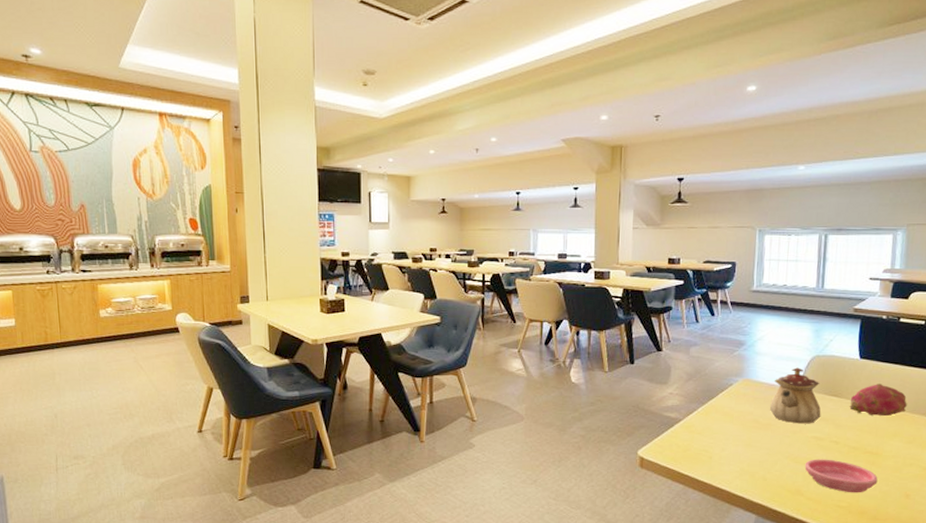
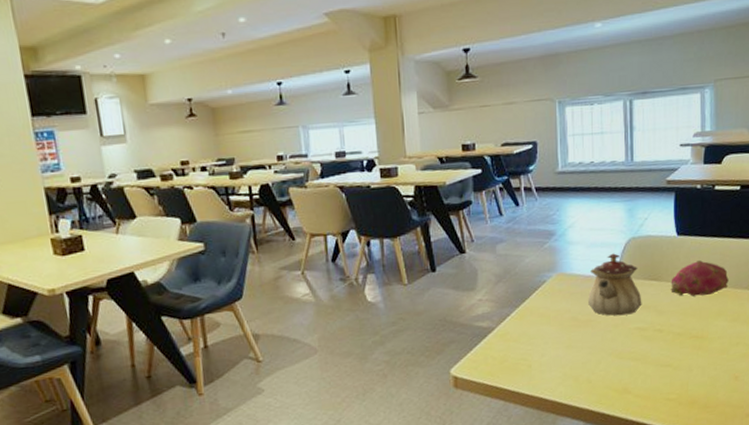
saucer: present [804,459,878,493] -> none [630,349,705,384]

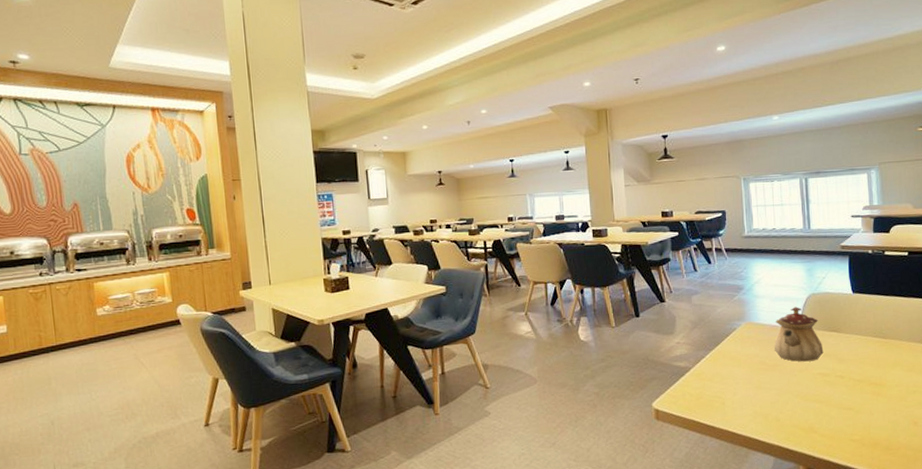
fruit: present [670,260,729,297] -> none [849,316,903,347]

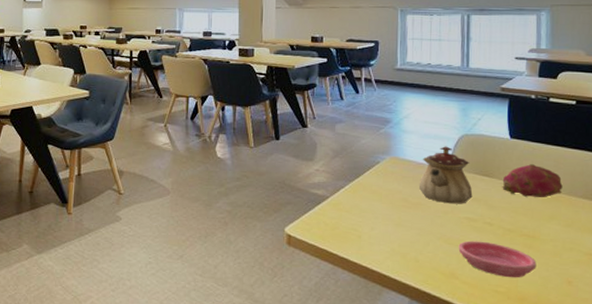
saucer: none [814,394,885,426] -> present [458,241,537,278]
fruit: none [849,316,903,347] -> present [502,164,563,197]

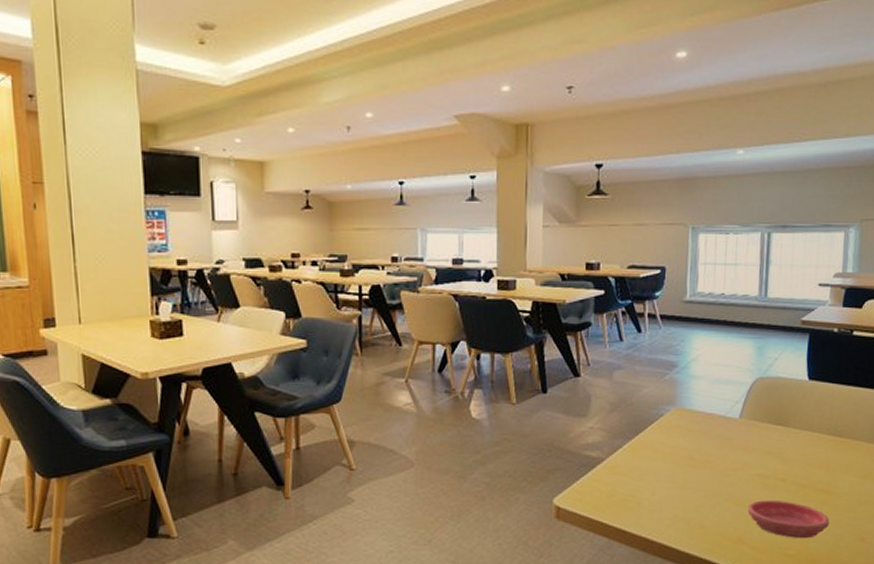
teapot: present [419,146,473,204] -> none [707,392,766,460]
fruit: present [502,164,563,197] -> none [797,409,862,447]

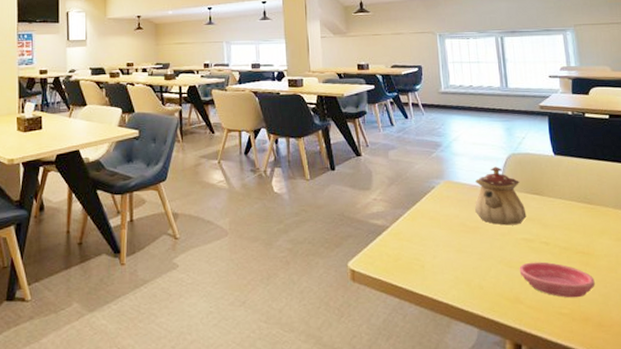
teapot: none [707,392,766,460] -> present [475,167,527,226]

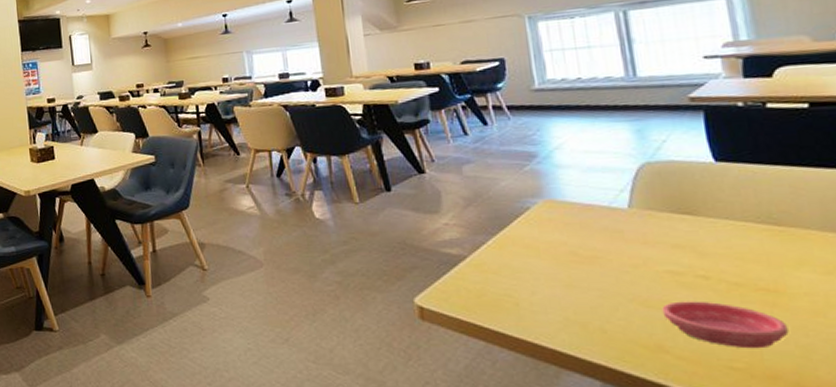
teapot: present [475,167,527,226] -> none [590,180,672,255]

